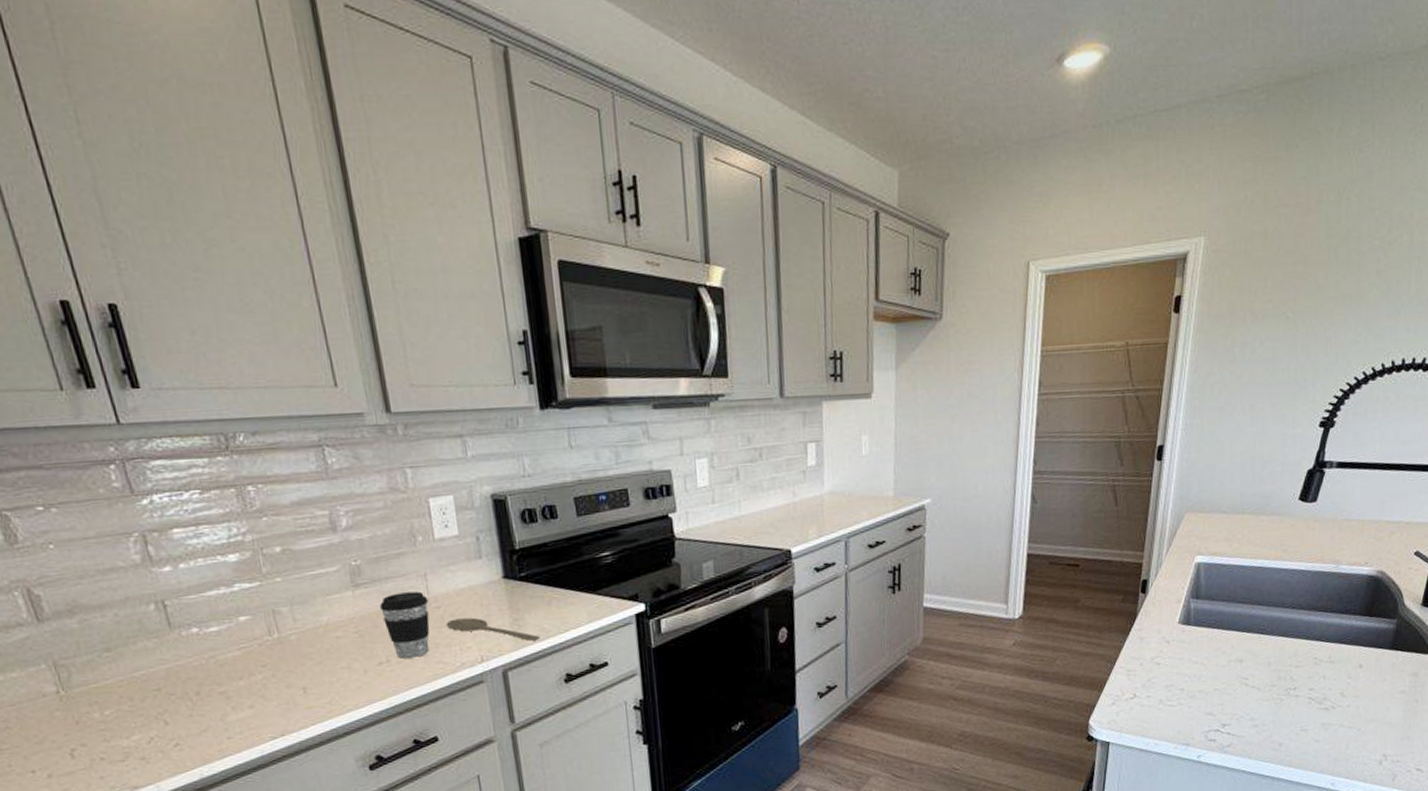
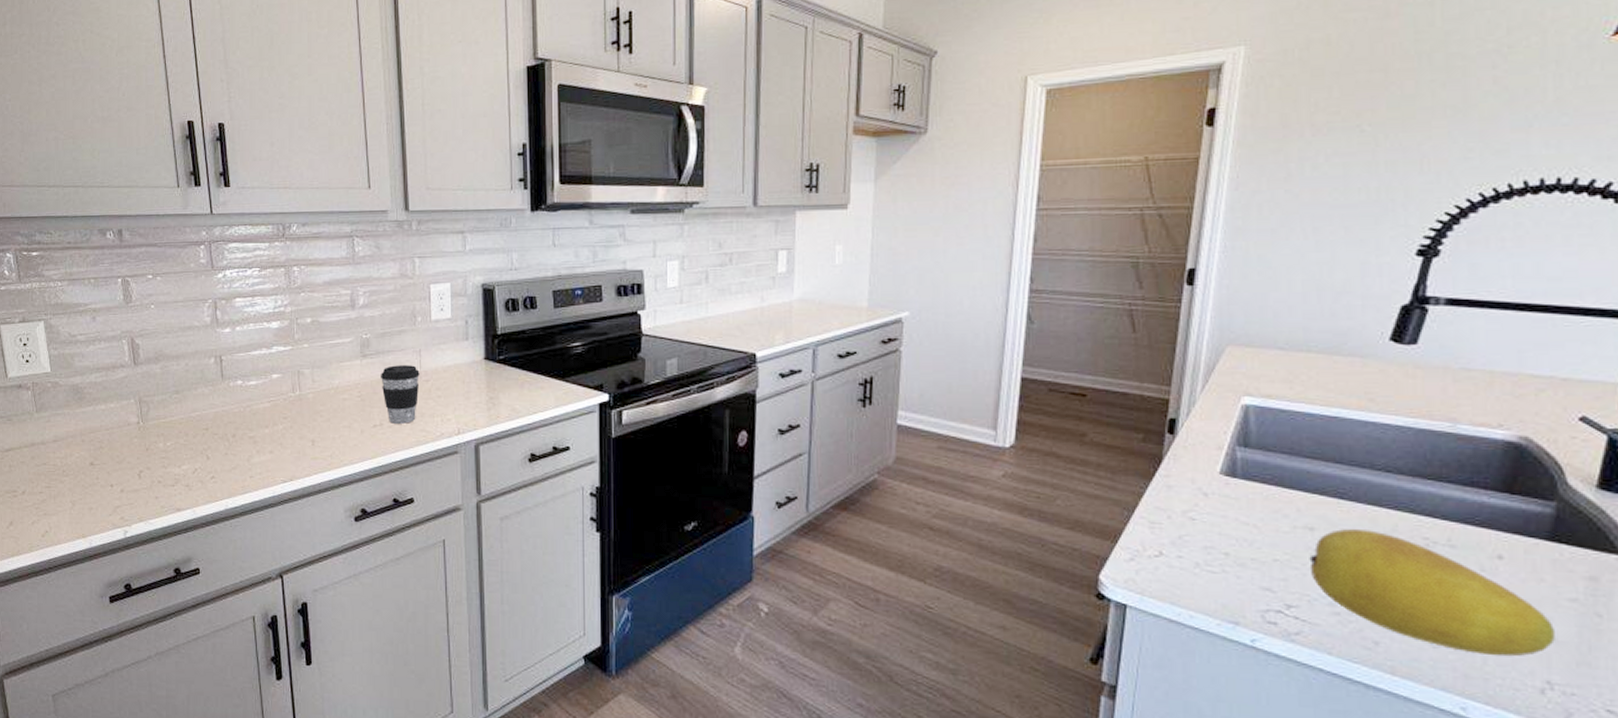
wooden spoon: present [445,617,540,641] -> none [432,392,511,419]
fruit: none [1239,656,1390,742] -> present [1309,529,1555,657]

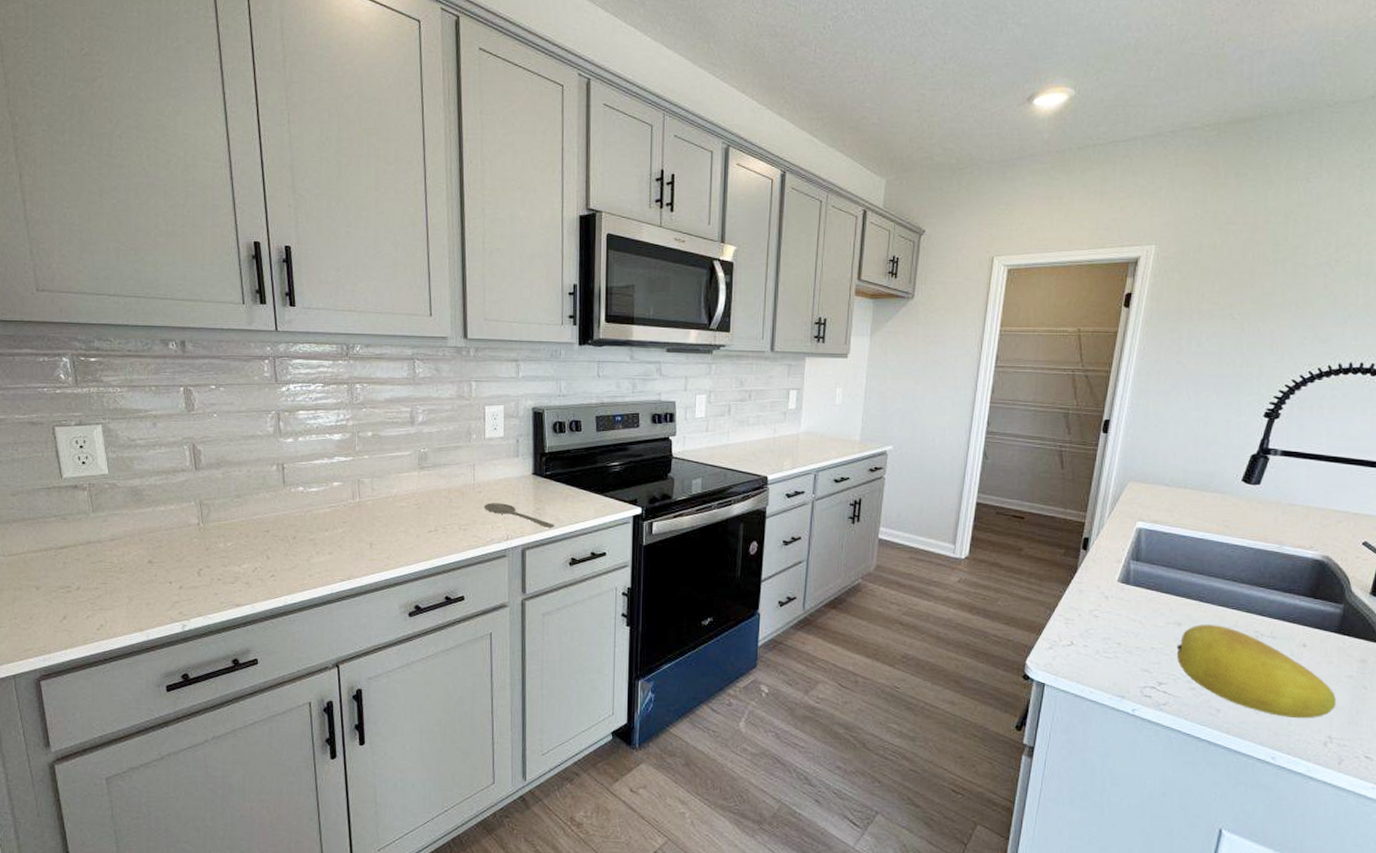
coffee cup: present [381,365,420,424] -> none [437,477,473,530]
wooden spoon: none [432,392,511,419] -> present [484,503,555,528]

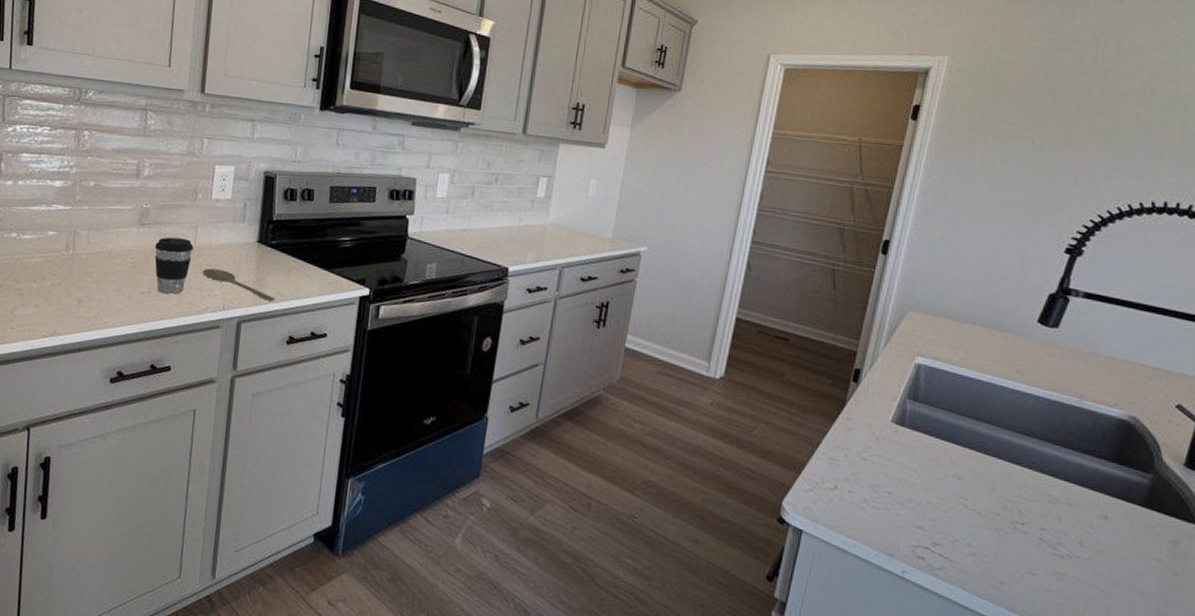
coffee cup: none [437,477,473,530] -> present [155,237,194,294]
fruit: present [1176,624,1336,719] -> none [955,480,1142,605]

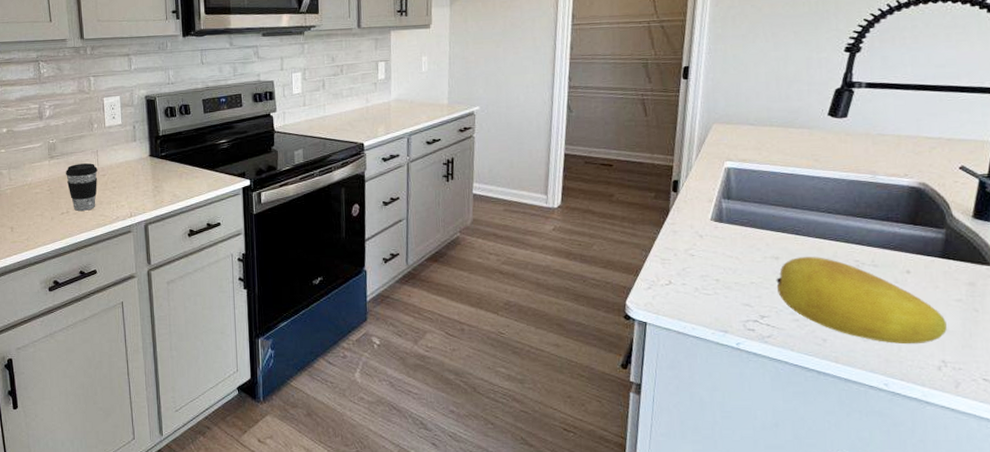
wooden spoon: present [202,268,275,301] -> none [108,184,173,203]
fruit: none [955,480,1142,605] -> present [776,257,947,345]

